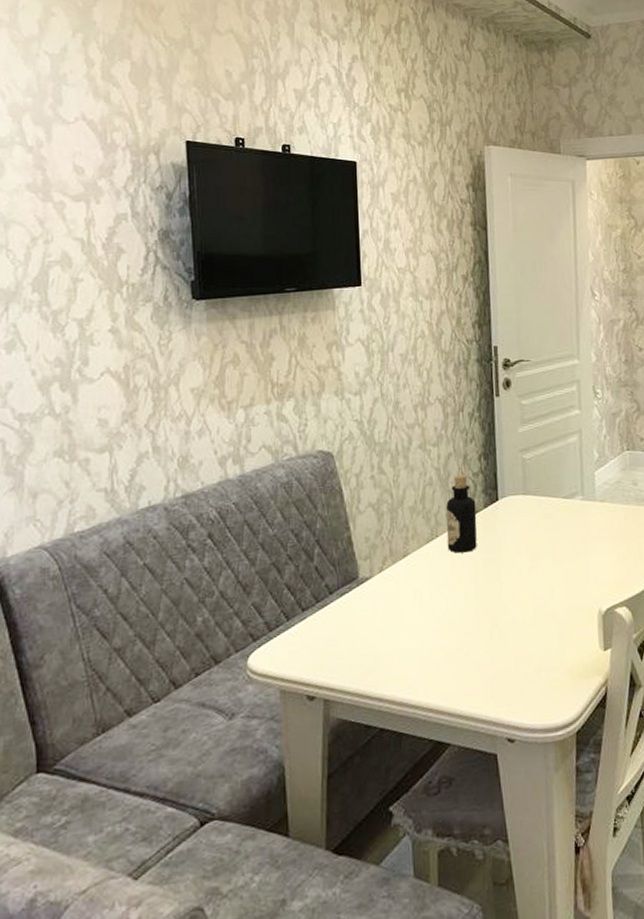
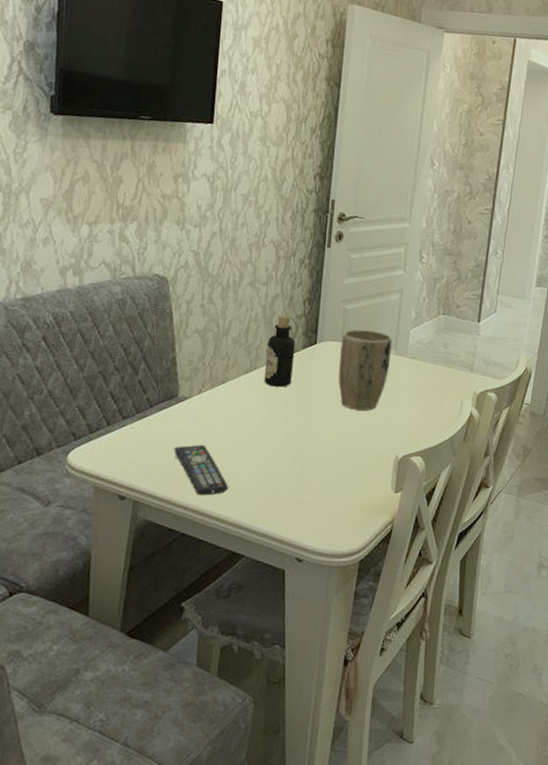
remote control: none [360,626,425,684] -> present [173,444,229,496]
plant pot: none [524,477,579,566] -> present [338,329,392,411]

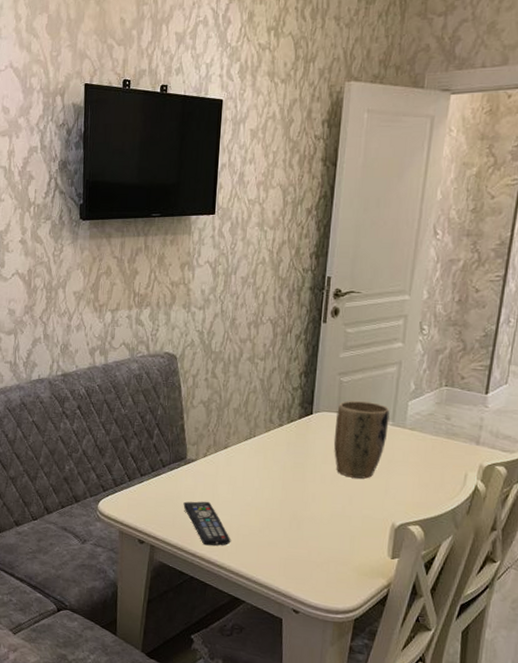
bottle: present [264,314,296,387] -> none [262,387,292,454]

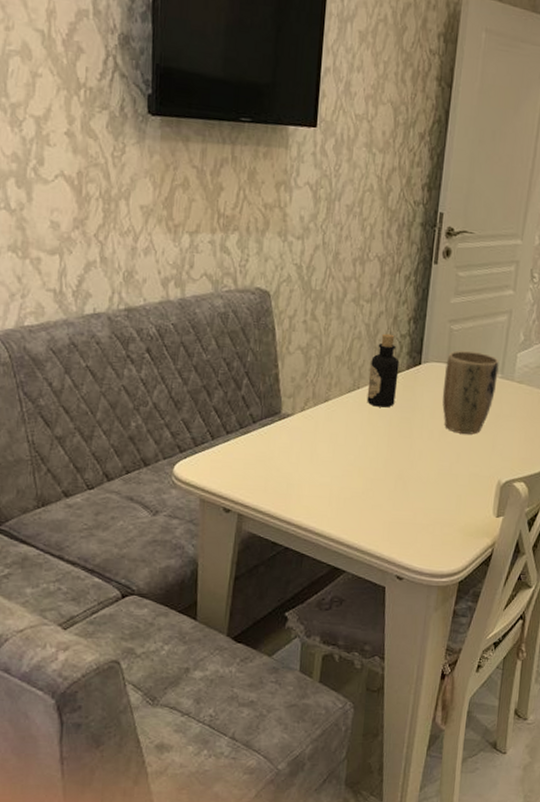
remote control: present [183,501,231,546] -> none [277,461,331,512]
bottle: none [262,387,292,454] -> present [367,333,400,408]

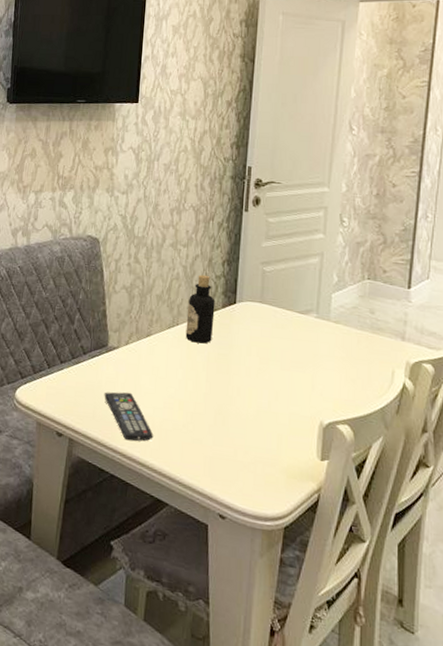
remote control: none [277,461,331,512] -> present [104,392,154,442]
plant pot: present [442,351,499,435] -> none [258,291,314,373]

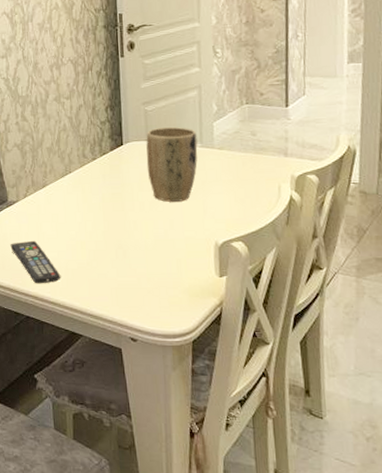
bottle: present [185,274,215,344] -> none [78,122,105,187]
plant pot: none [258,291,314,373] -> present [146,127,198,202]

